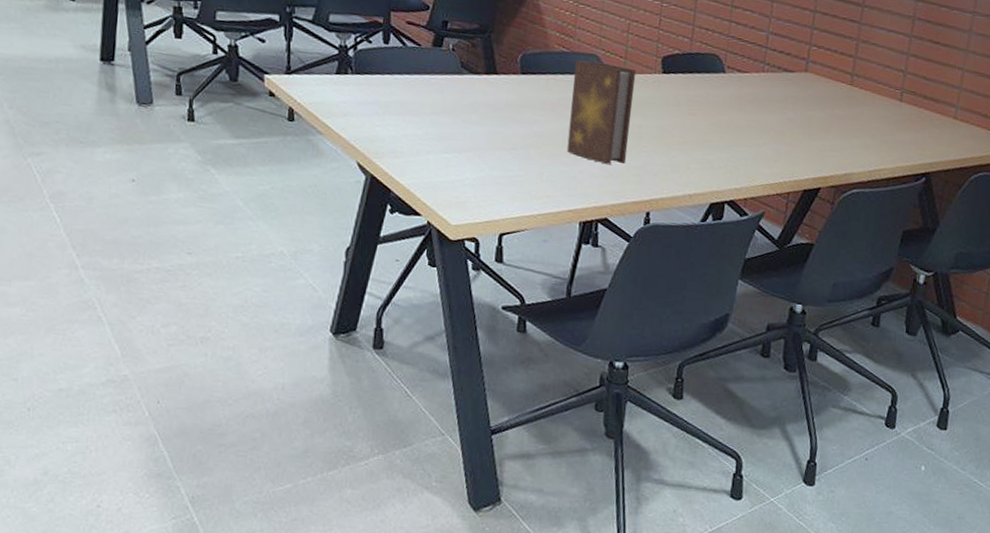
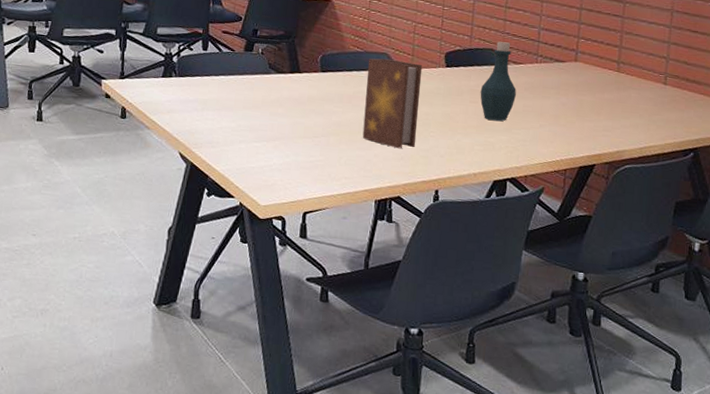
bottle: none [699,46,740,137] -> present [480,41,516,121]

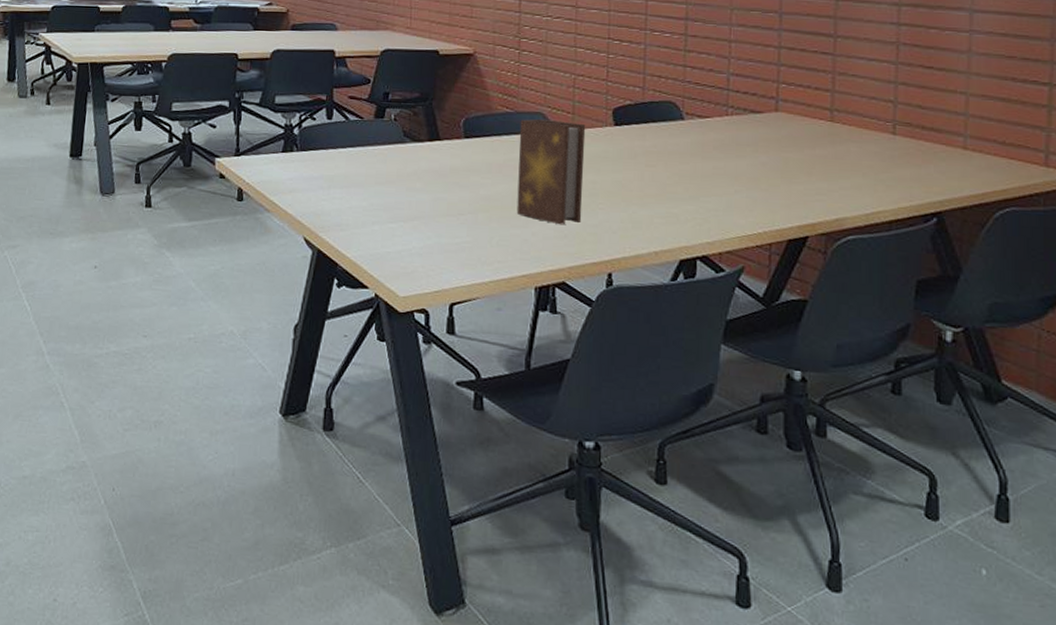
bottle: present [480,41,516,121] -> none [658,92,703,187]

